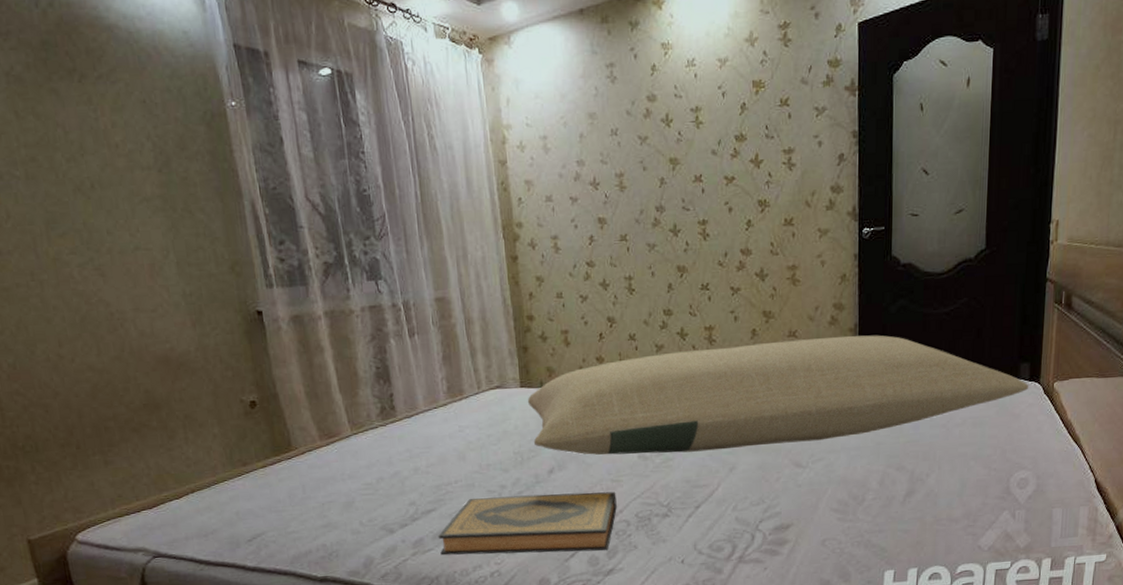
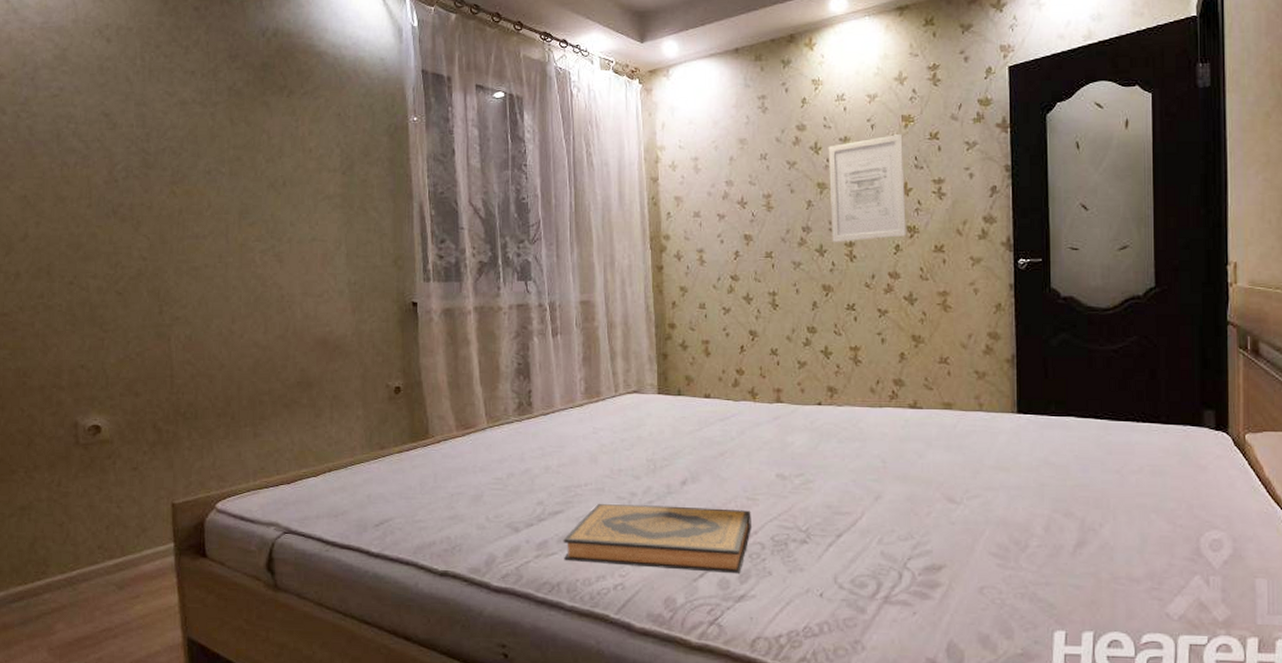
pillow: present [527,335,1029,455] -> none [664,366,1216,476]
wall art: none [679,100,757,221] -> present [828,133,906,242]

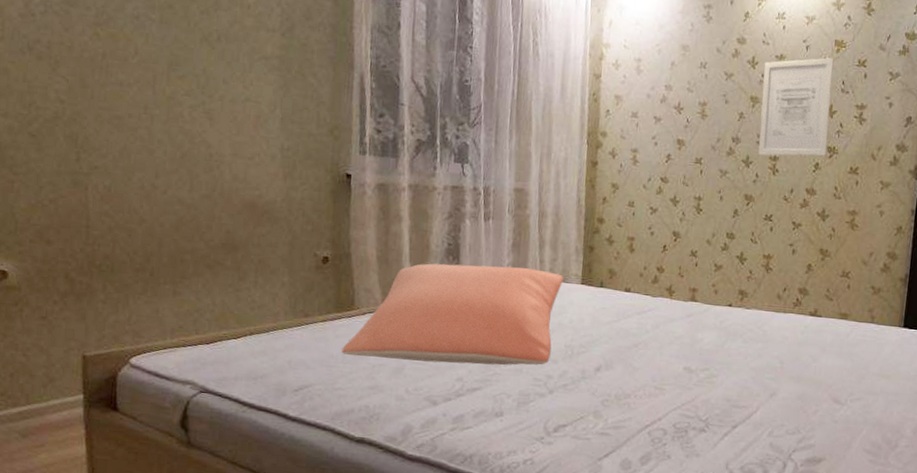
pillow: none [419,382,639,487] -> present [342,263,564,366]
hardback book: present [563,504,751,574] -> none [478,384,658,456]

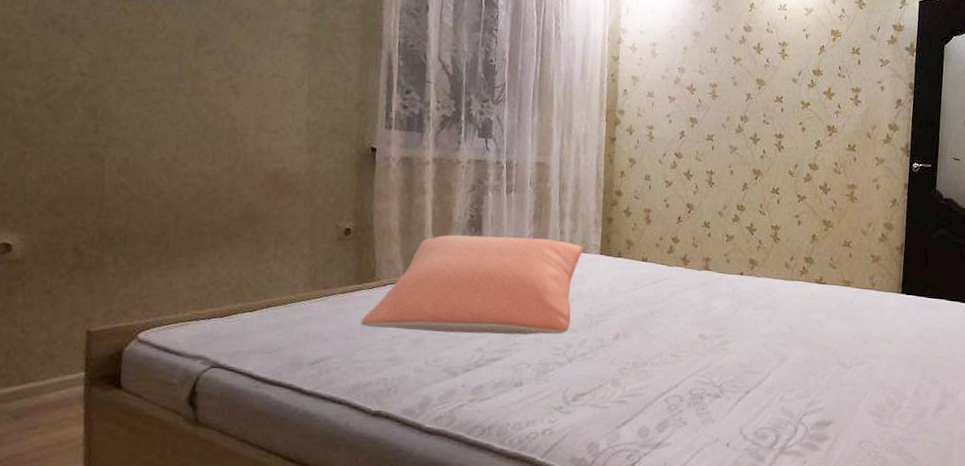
wall art: present [758,57,834,156] -> none [765,45,831,134]

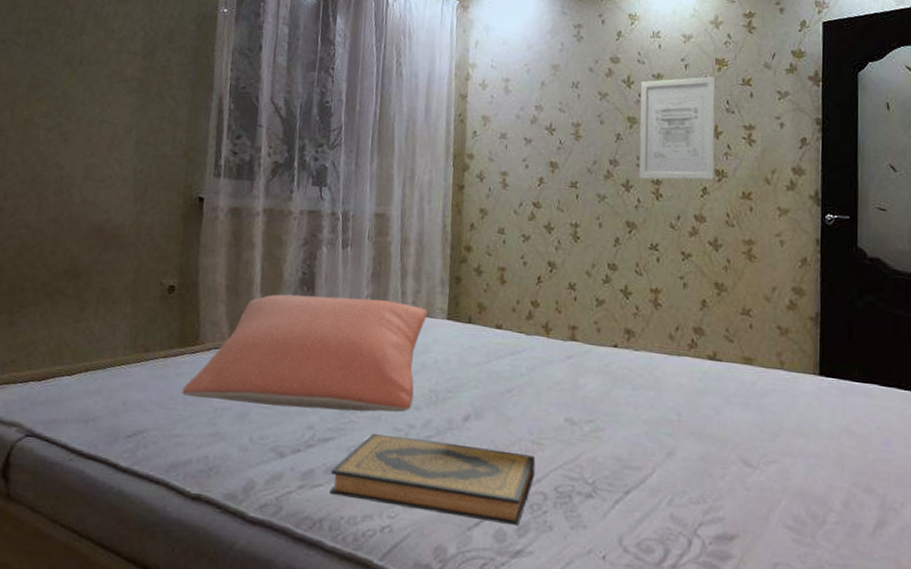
hardback book: none [497,353,674,424] -> present [329,434,536,527]
wall art: none [765,45,831,134] -> present [639,76,716,180]

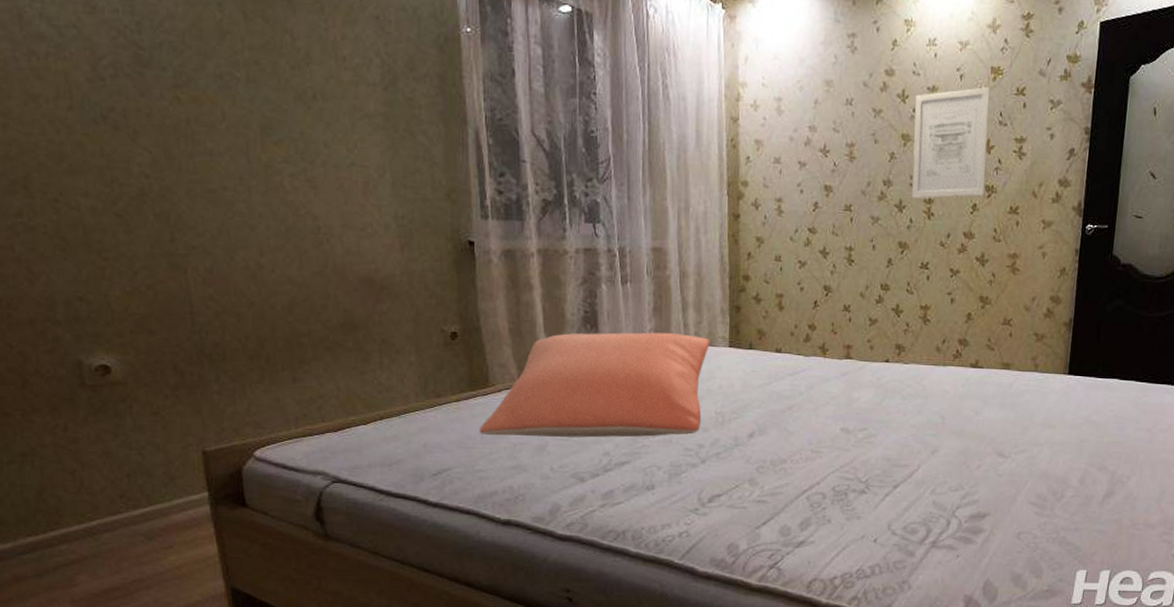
hardback book: present [329,434,536,527] -> none [629,455,815,522]

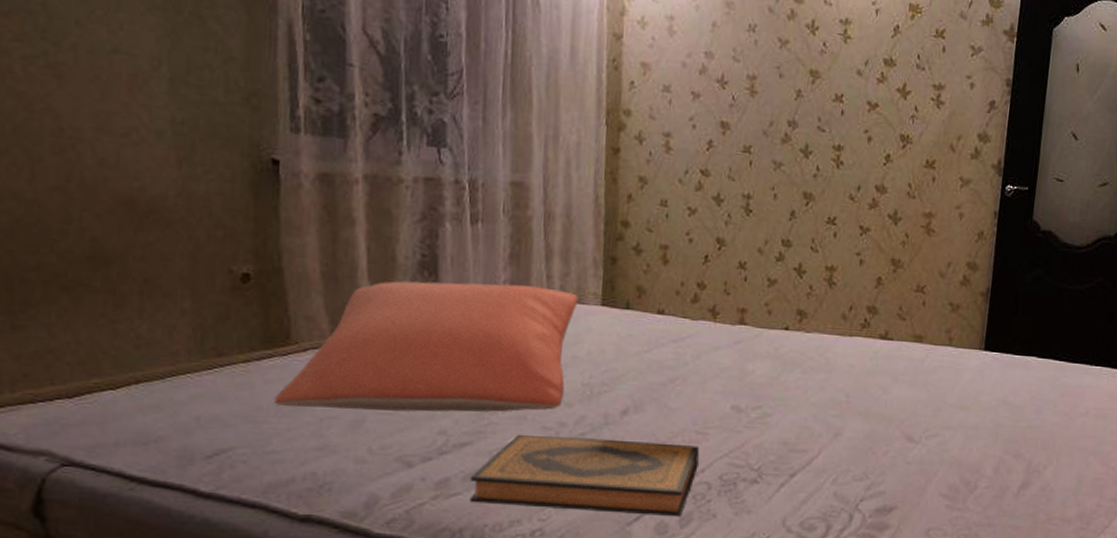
hardback book: none [629,455,815,522] -> present [469,435,700,517]
wall art: present [912,86,991,198] -> none [819,24,908,146]

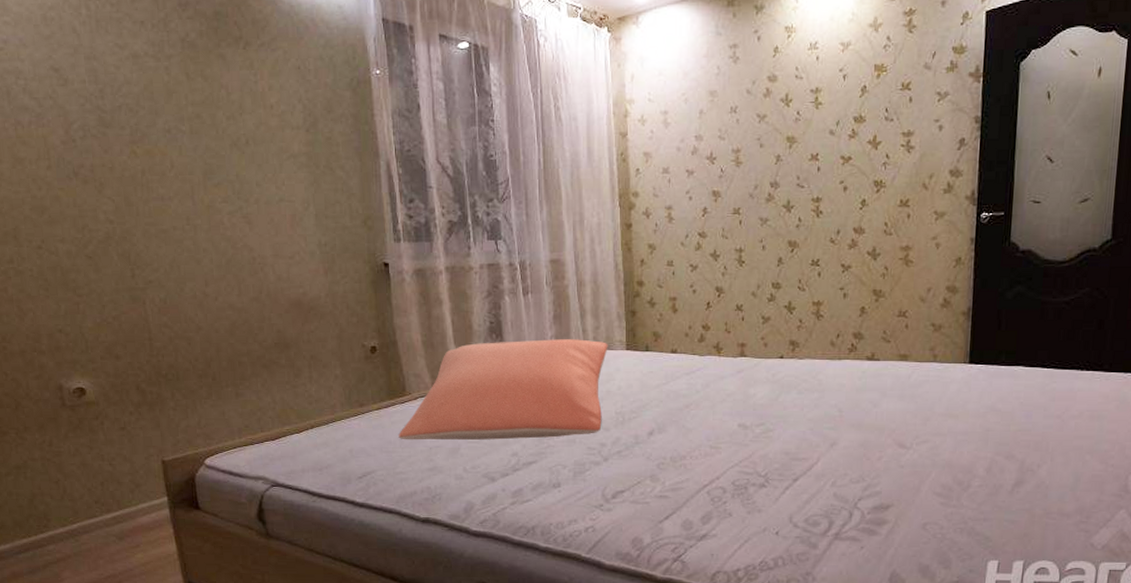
hardback book: present [469,435,700,517] -> none [537,454,714,516]

